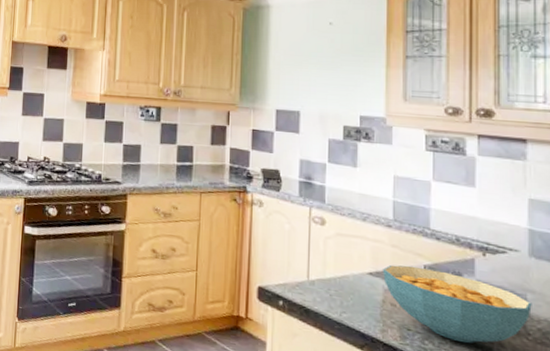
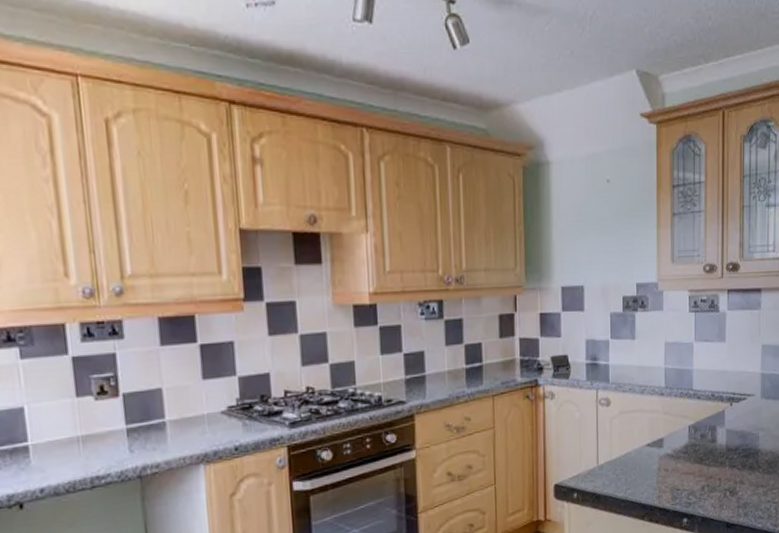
cereal bowl: present [383,264,532,344] -> none [658,427,762,489]

